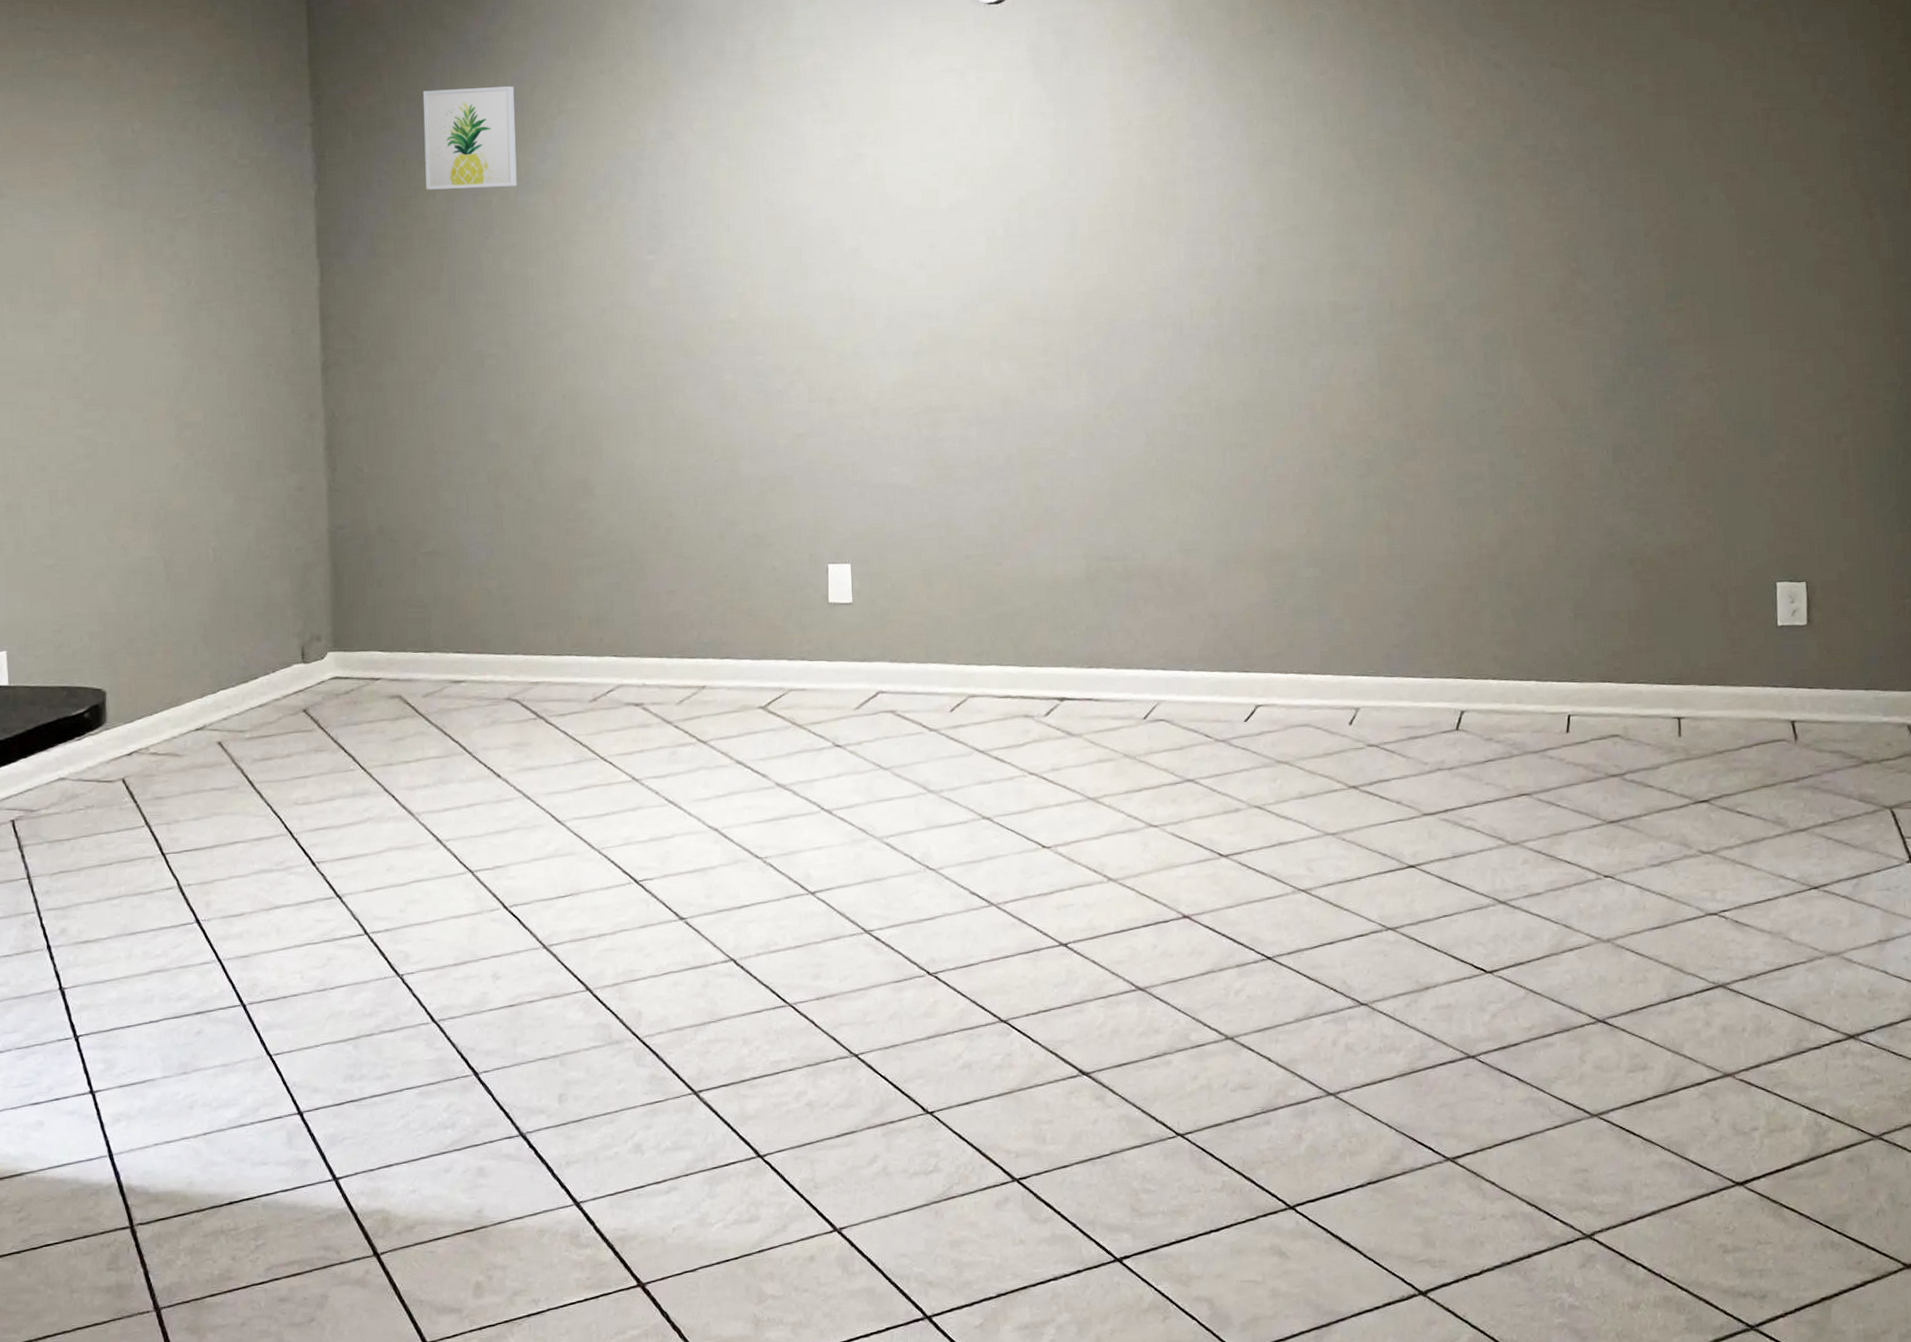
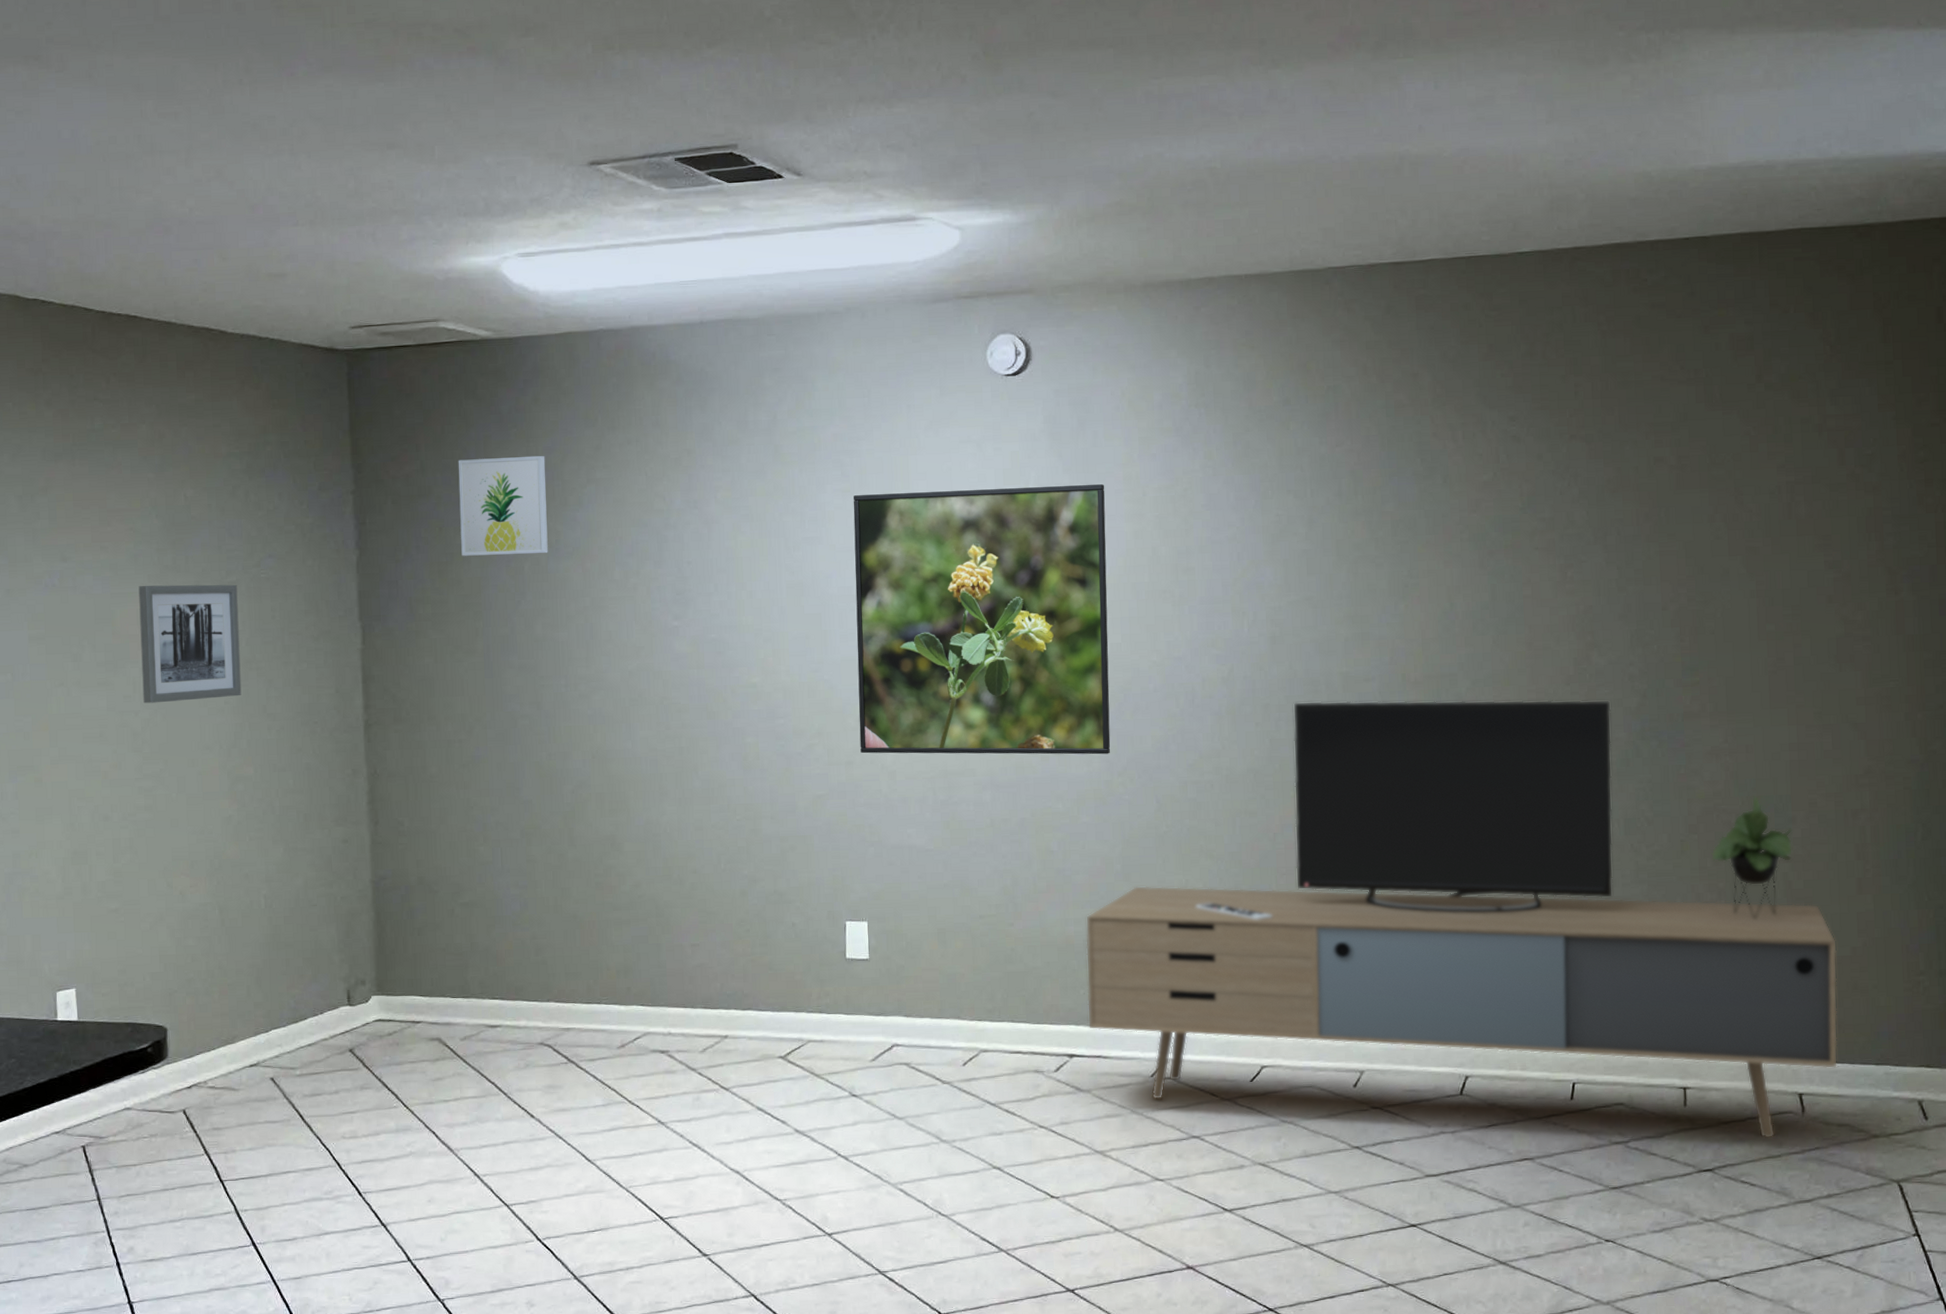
wall art: none [81,221,191,347] -> present [138,584,242,704]
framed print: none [833,113,1099,390] -> present [853,484,1111,755]
media console: none [1074,326,1829,768] -> present [1085,699,1838,1139]

